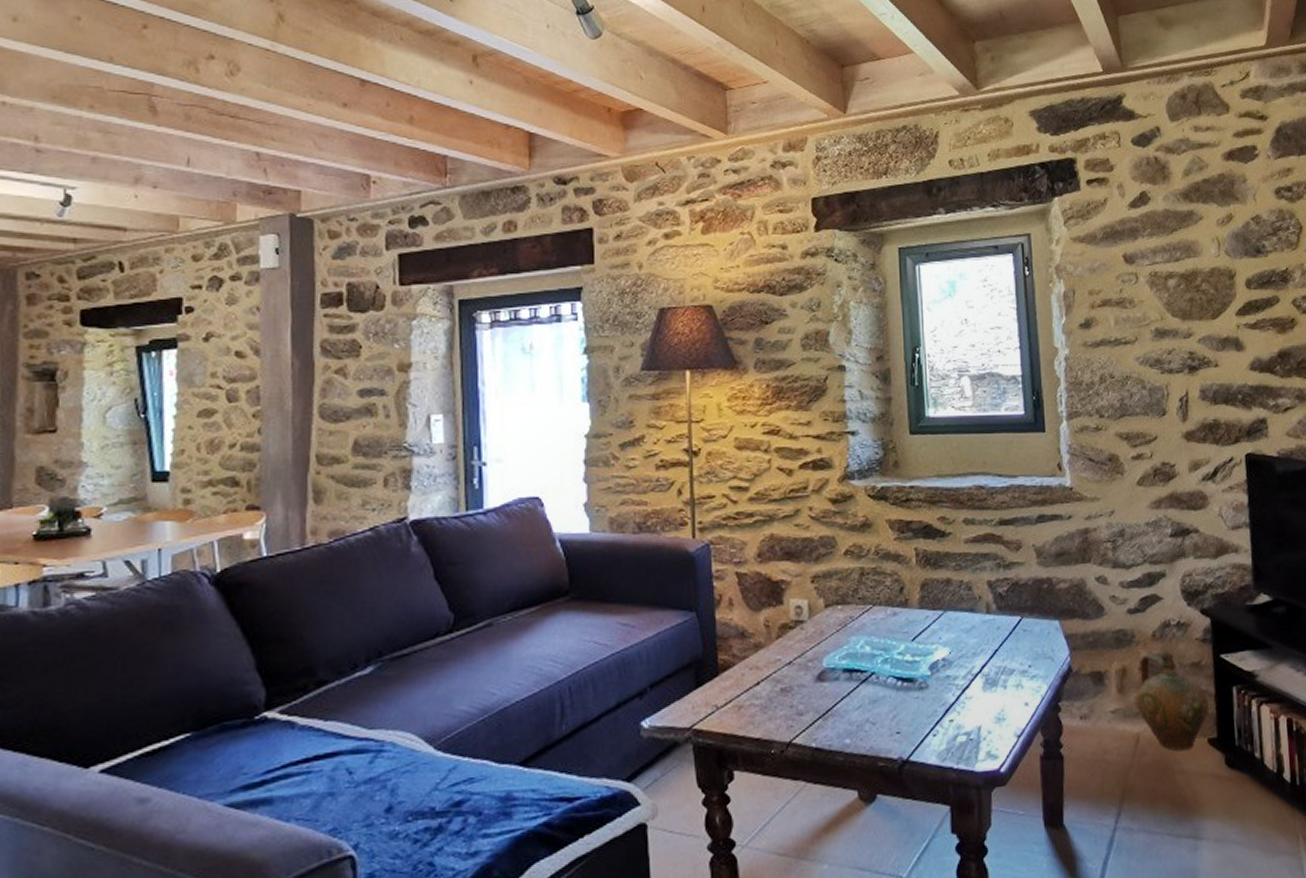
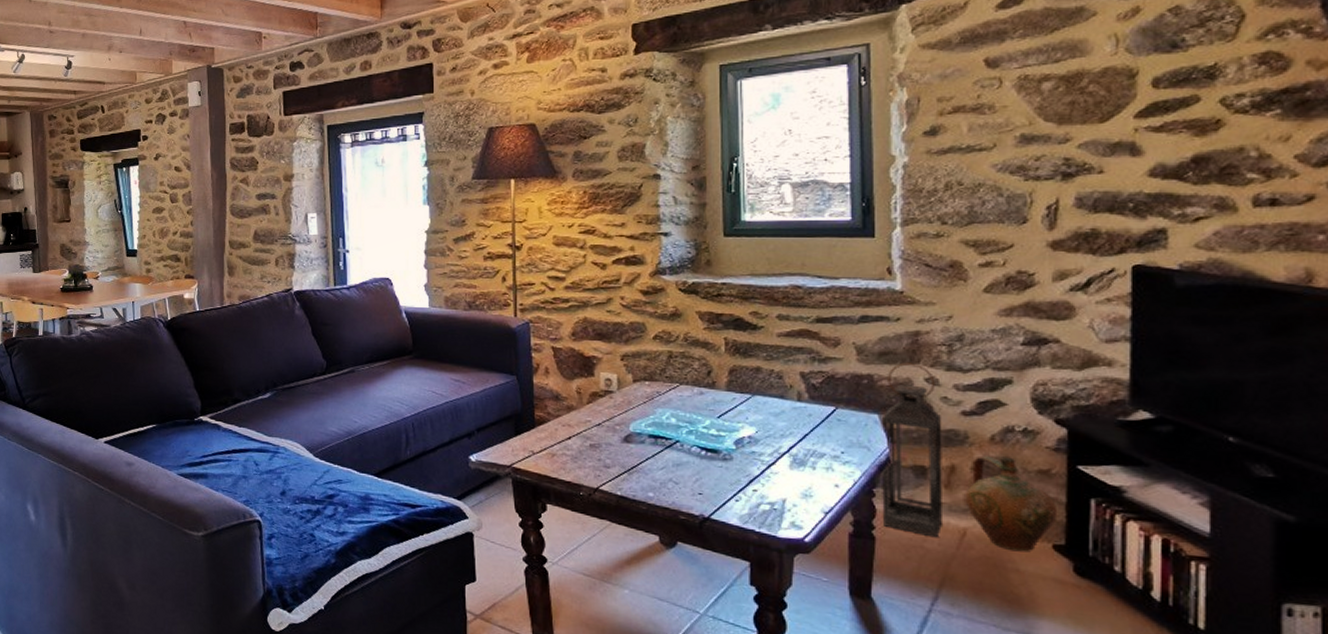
lantern: none [1061,562,1120,748] -> present [881,362,944,538]

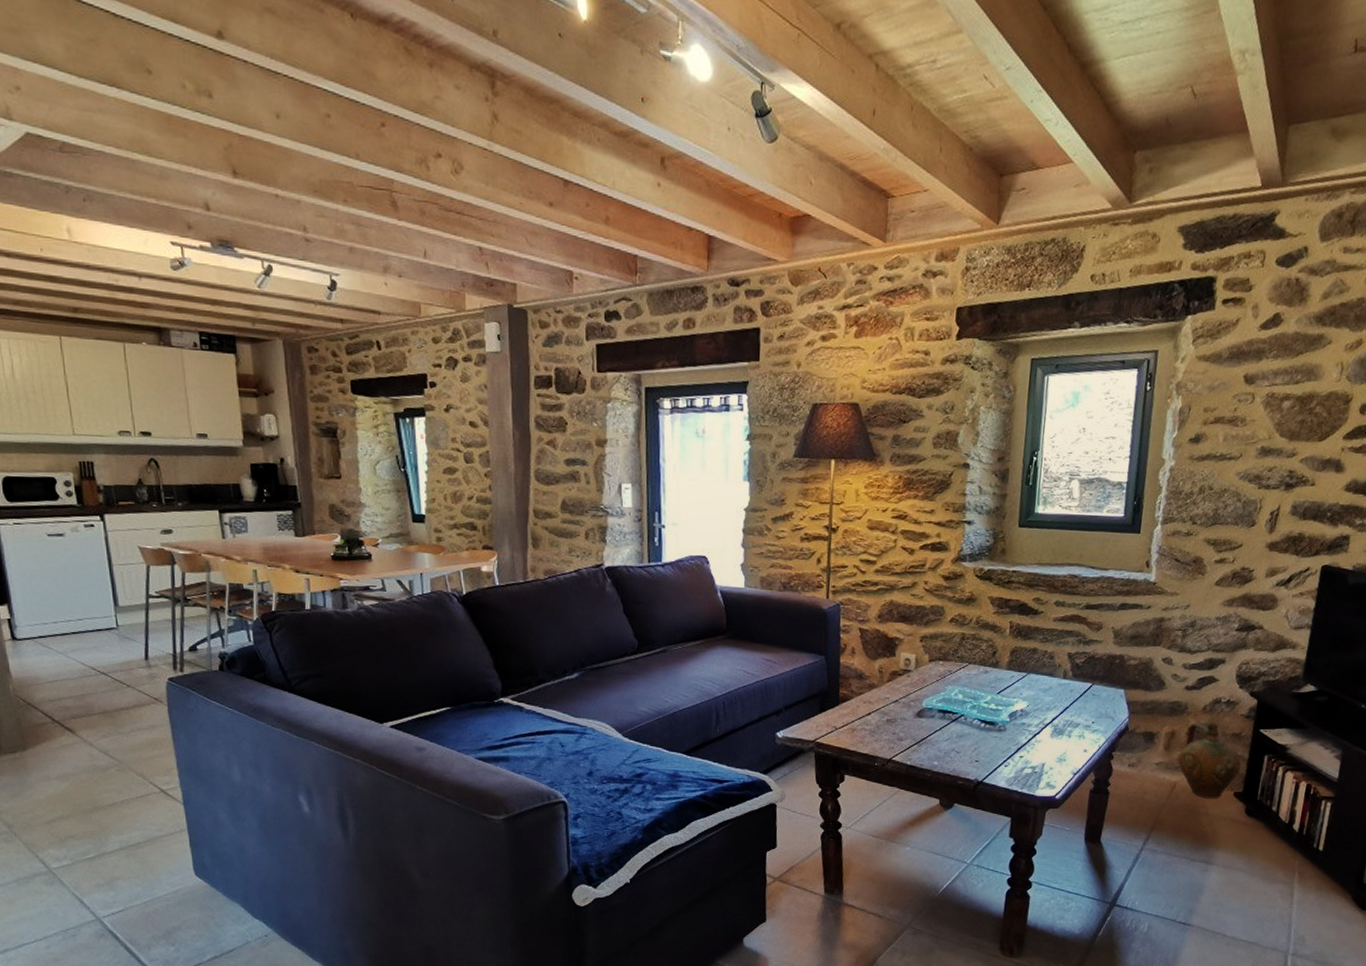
lantern: present [881,362,944,538] -> none [1116,645,1171,791]

